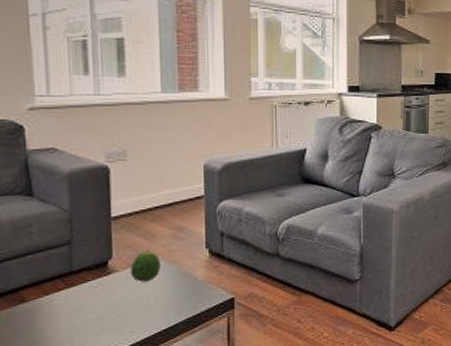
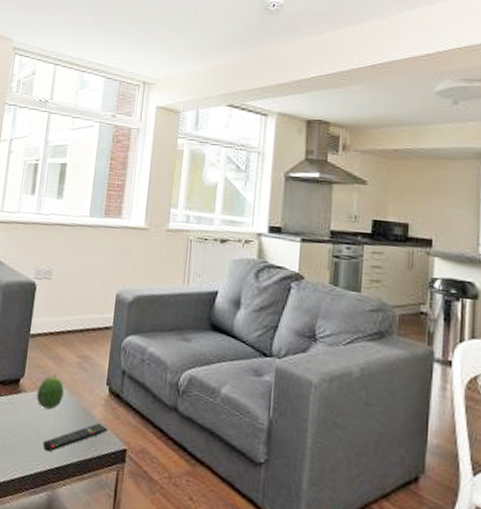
remote control: none [145,282,214,319] -> present [42,422,109,452]

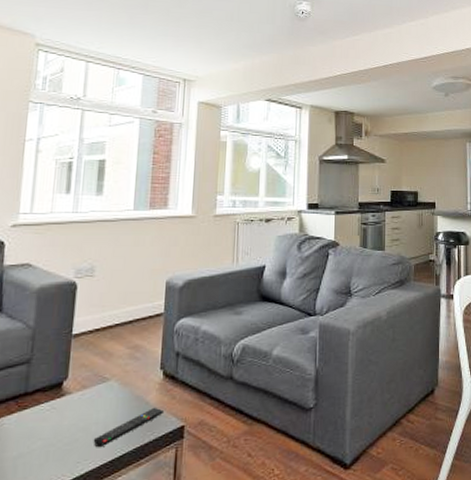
fruit: present [37,374,64,410] -> none [84,369,114,406]

